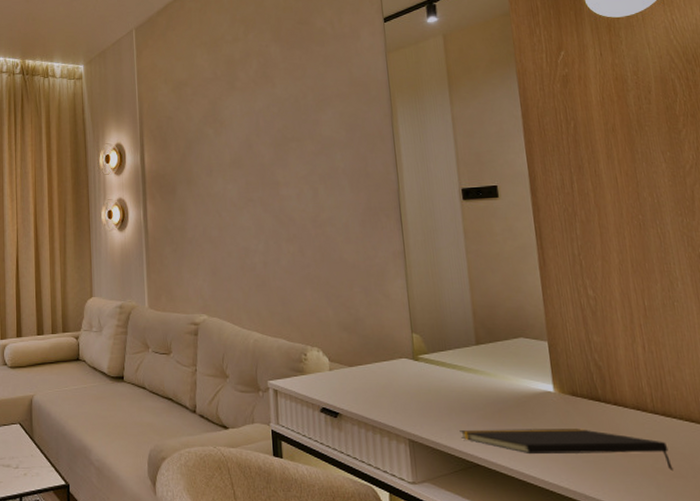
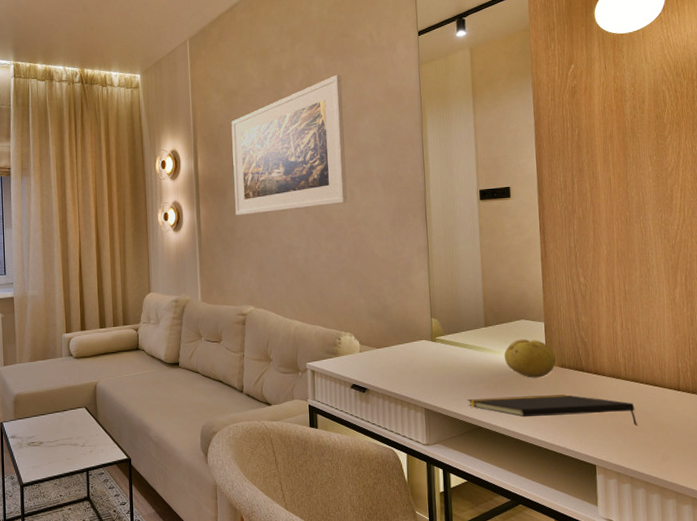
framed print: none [180,64,311,215] -> present [231,74,348,216]
fruit: none [501,361,565,407] -> present [504,339,556,378]

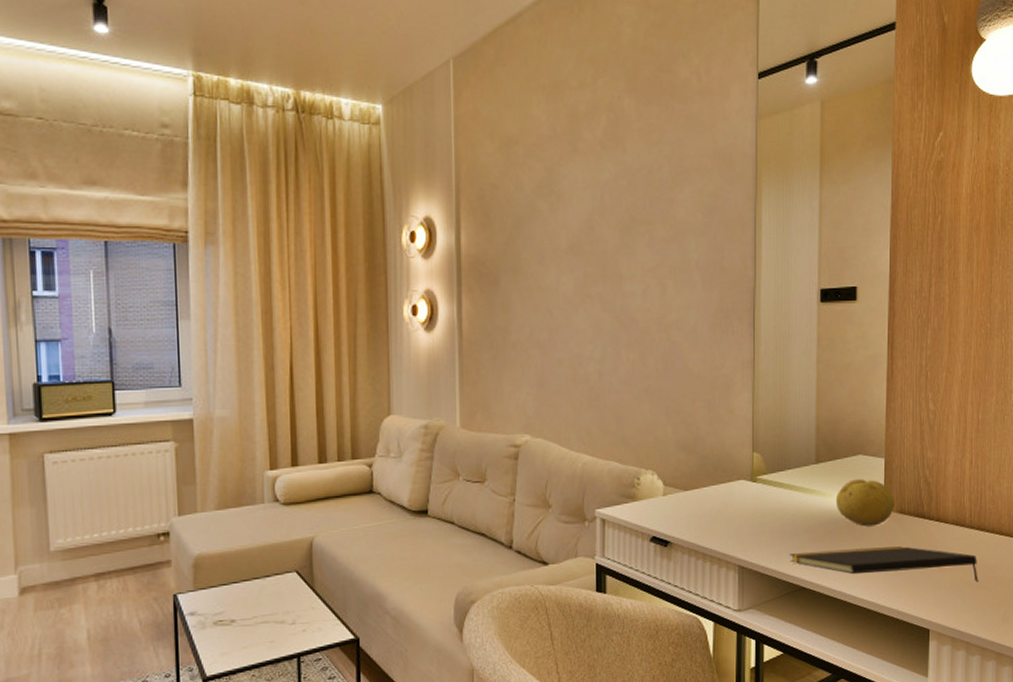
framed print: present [231,74,348,216] -> none [508,124,658,313]

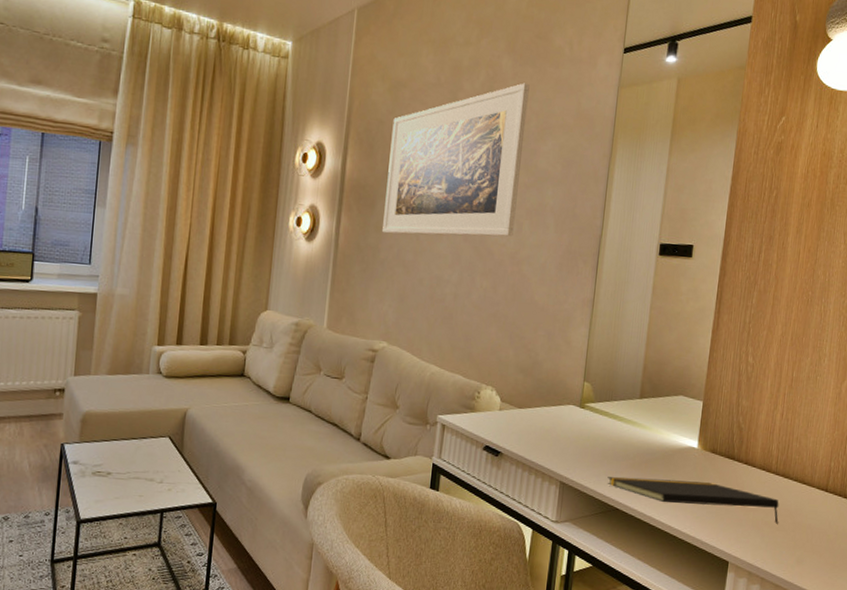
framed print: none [508,124,658,313] -> present [382,83,530,237]
fruit: present [835,479,894,527] -> none [654,417,708,462]

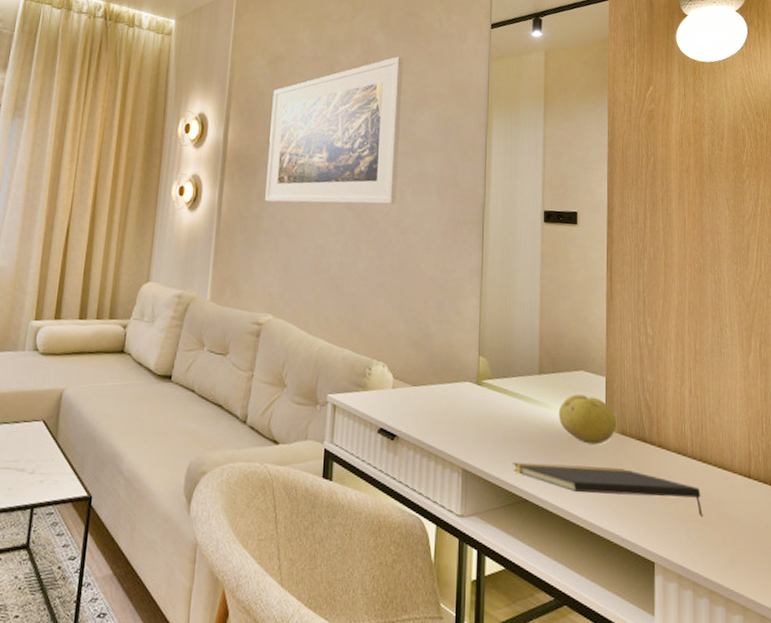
fruit: none [654,417,708,462] -> present [558,394,616,445]

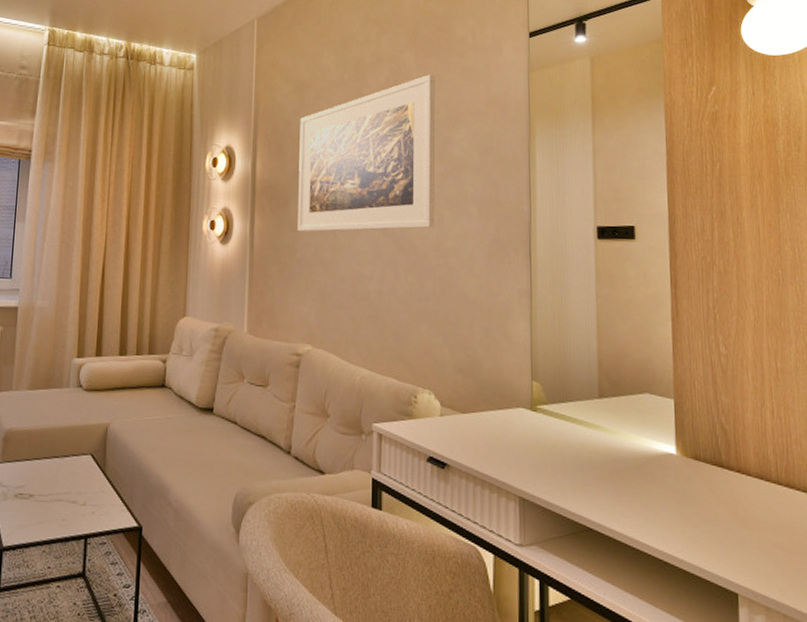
notepad: present [513,462,703,518] -> none [574,490,792,547]
fruit: present [558,394,616,445] -> none [622,418,688,471]

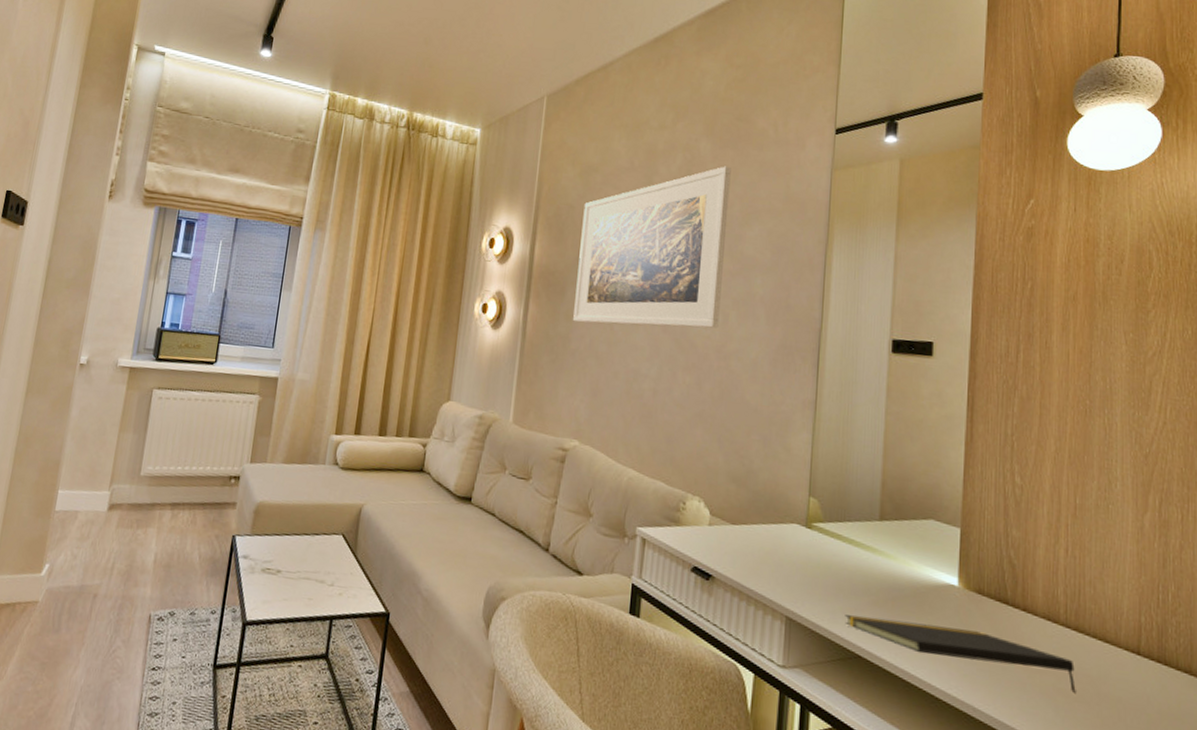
notepad: none [574,490,792,547] -> present [845,615,1076,695]

